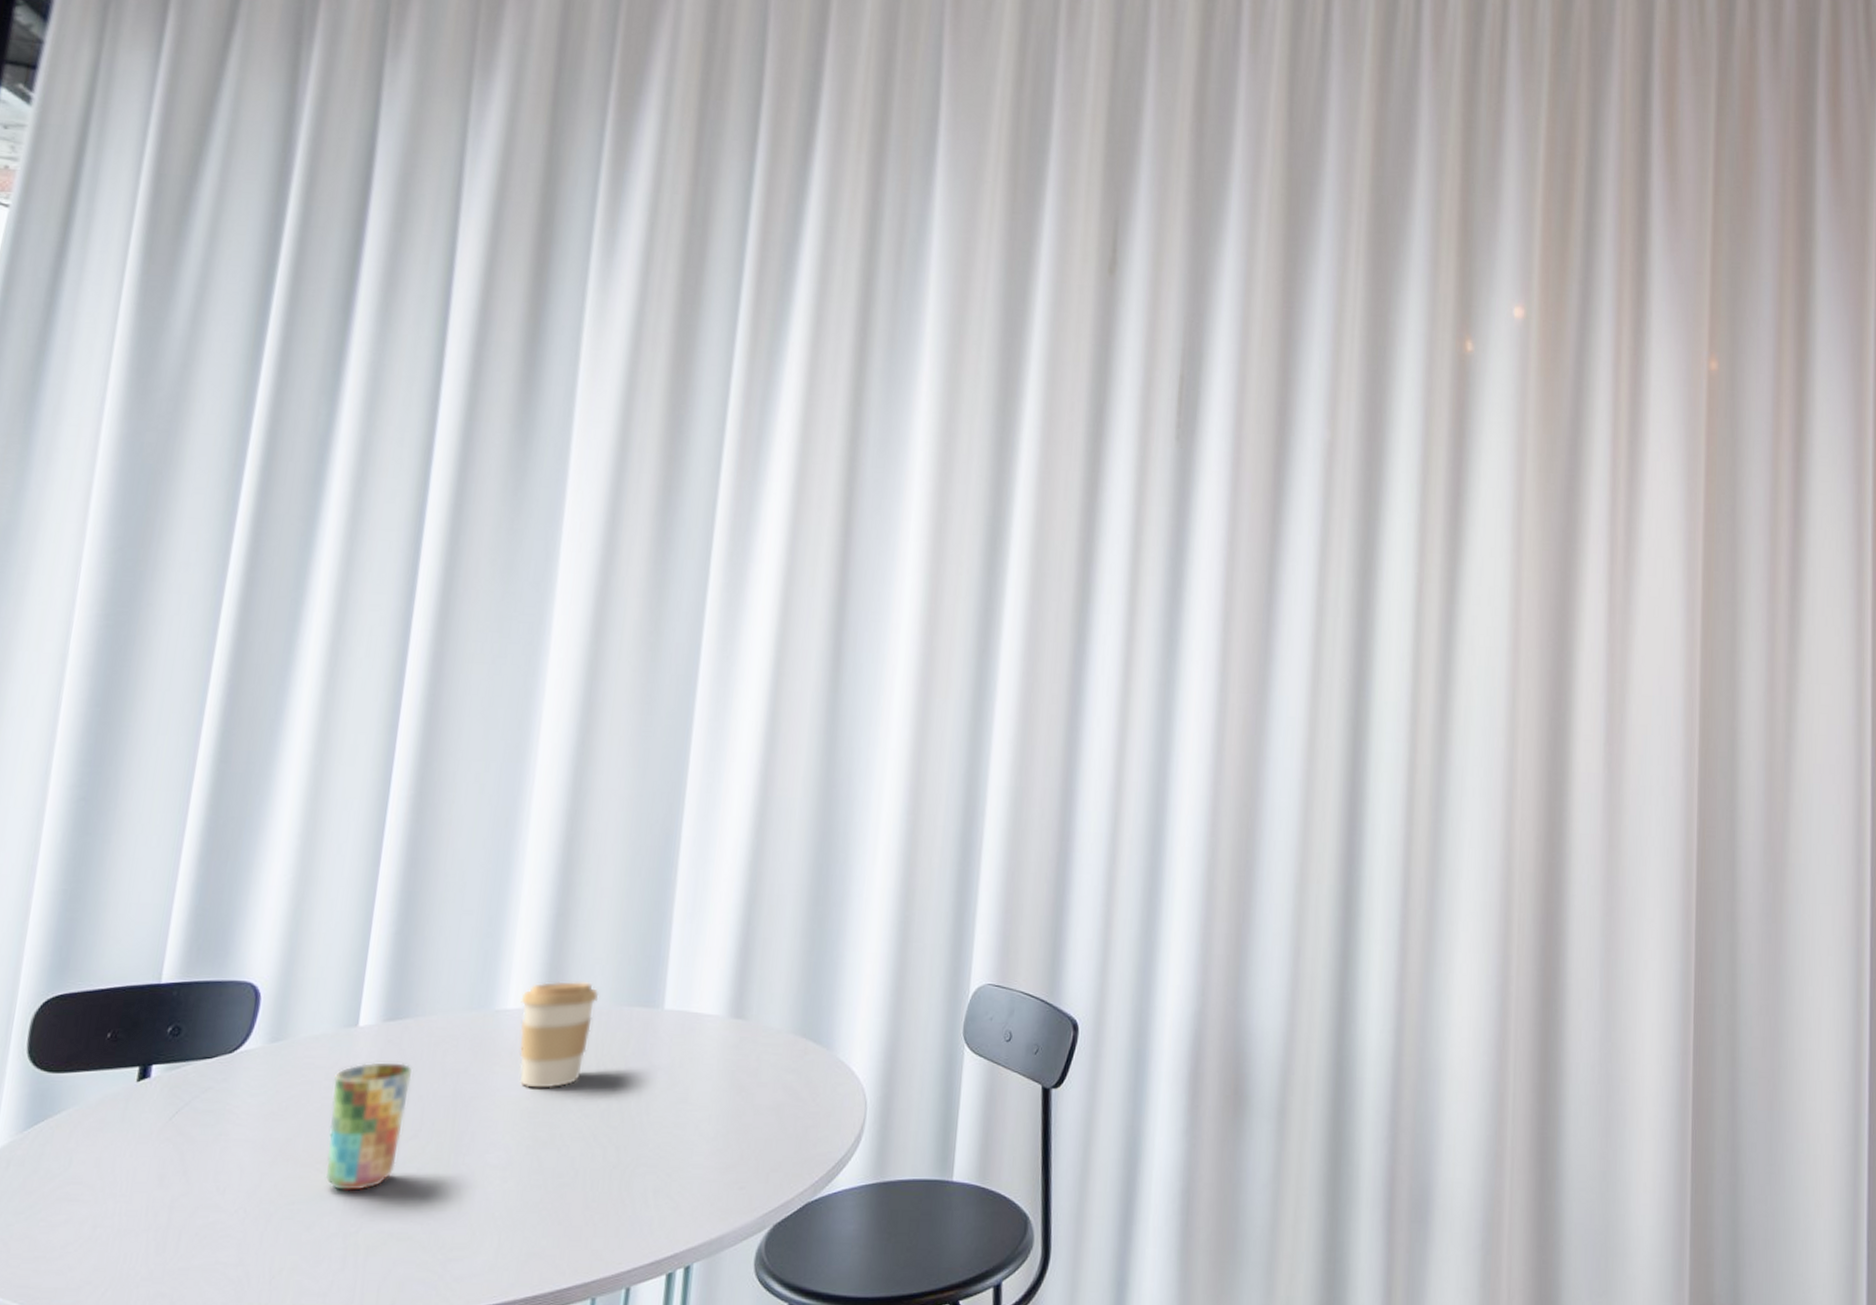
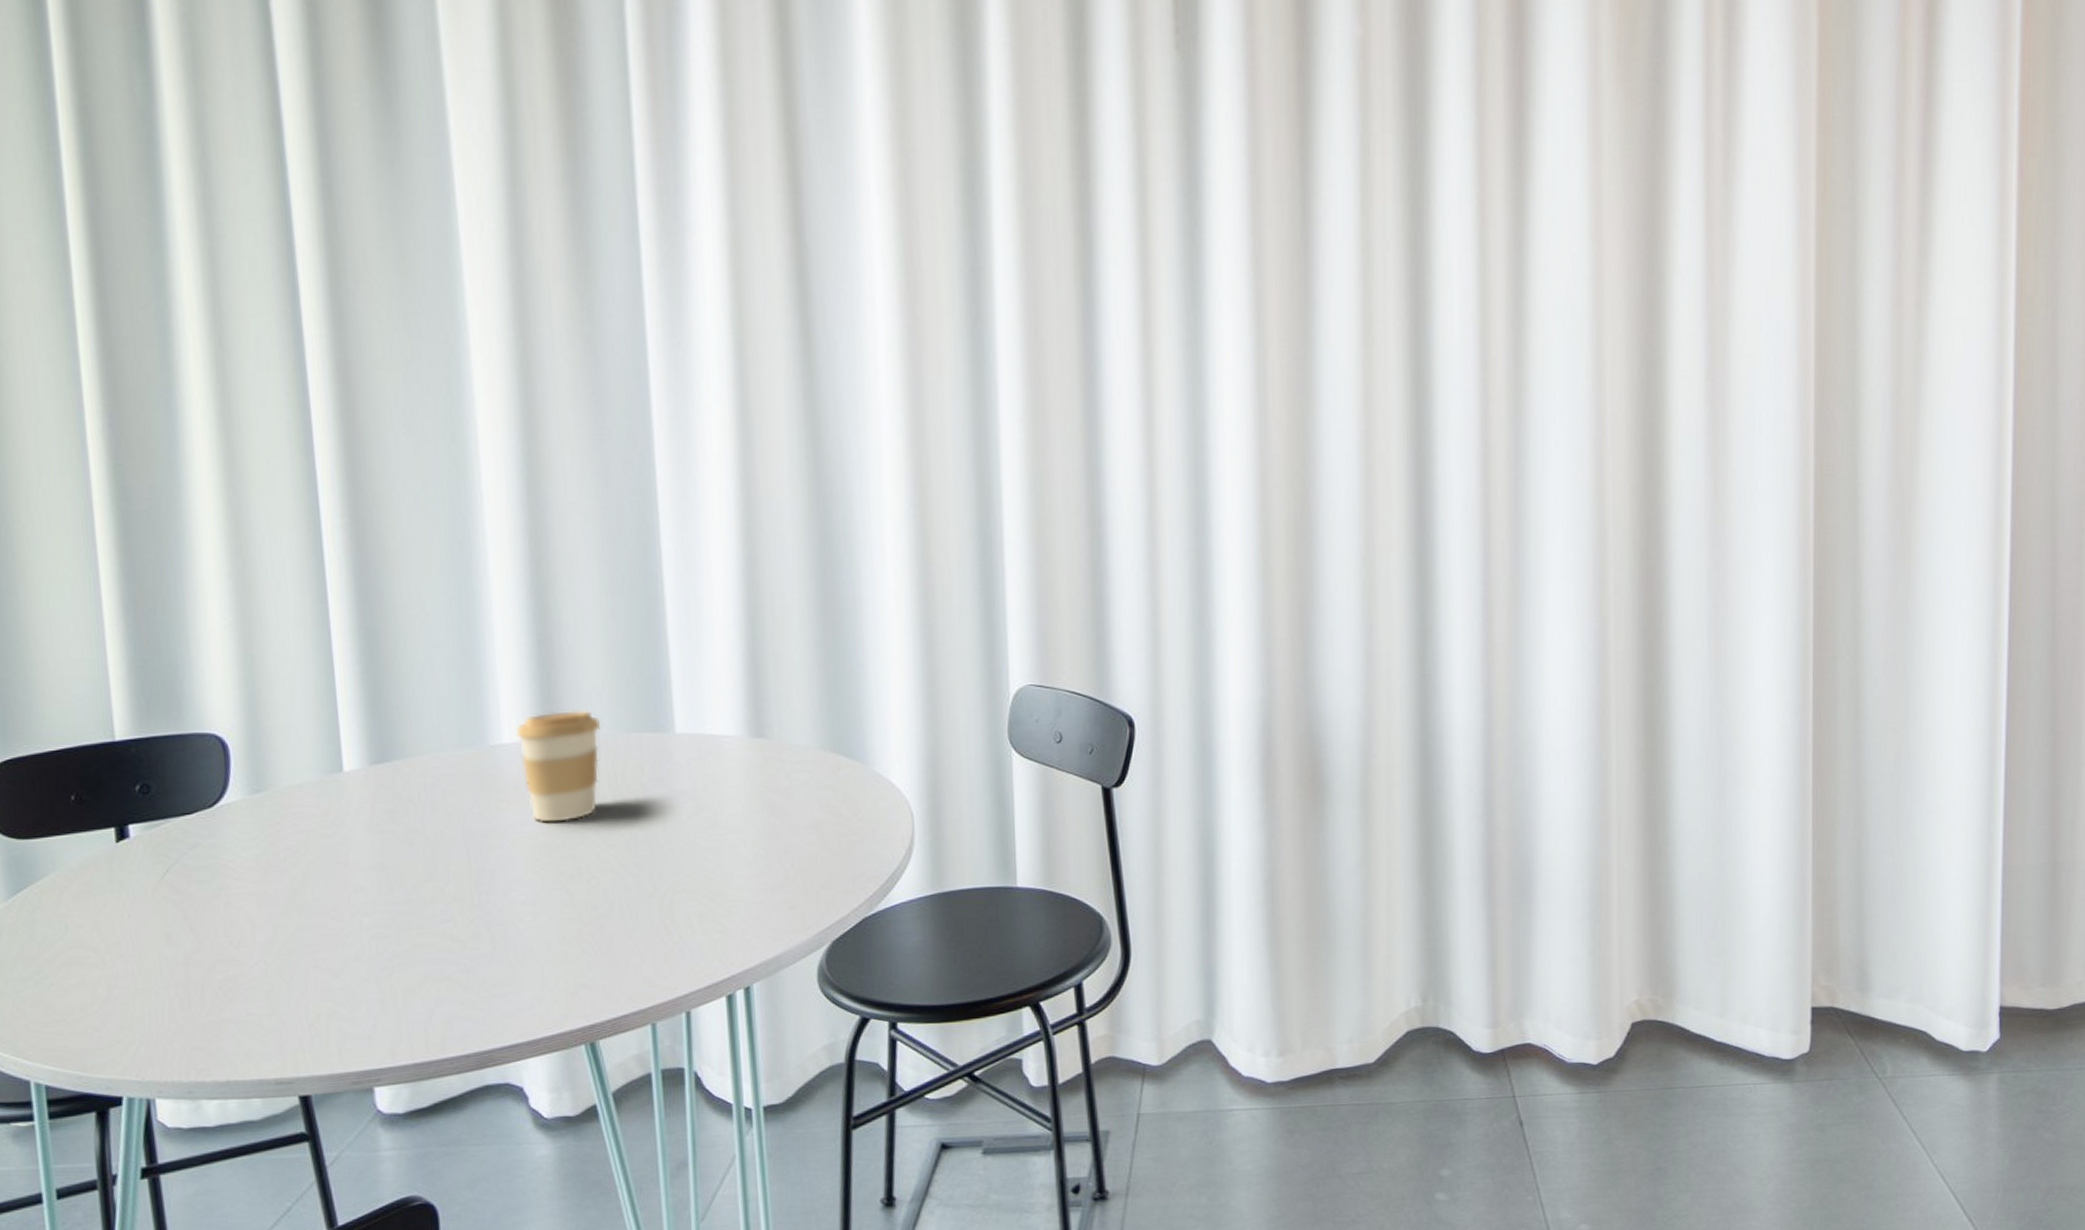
cup: present [325,1062,412,1191] -> none [329,806,416,937]

